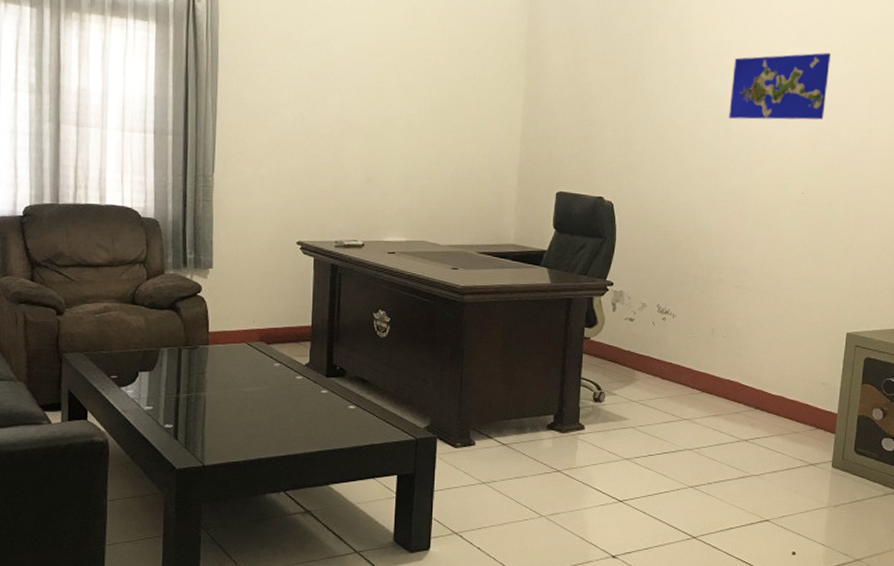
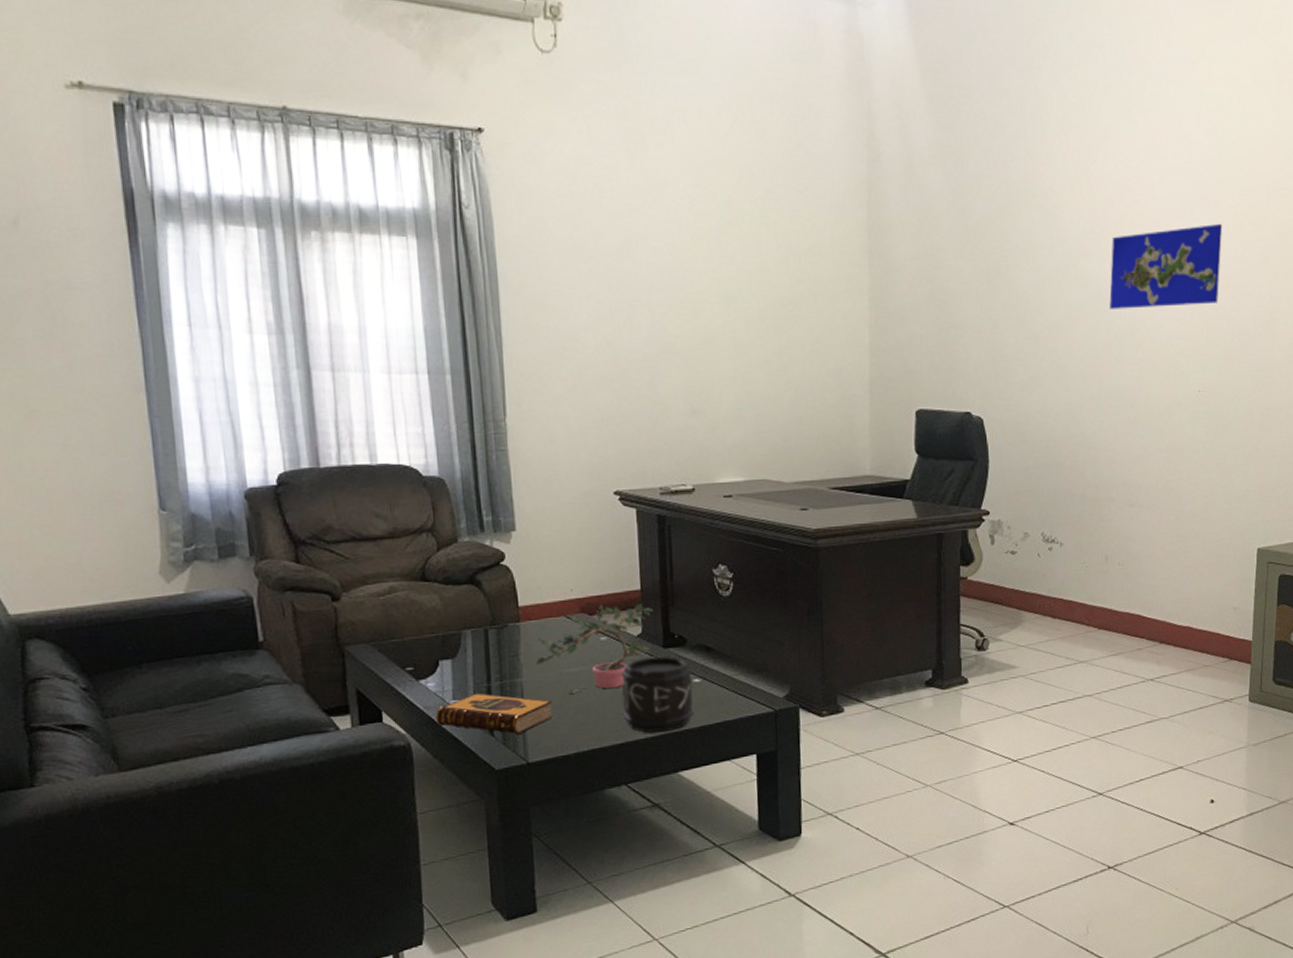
hardback book: none [131,402,230,441] -> present [436,692,553,735]
potted plant: none [219,336,320,409] -> present [536,603,653,694]
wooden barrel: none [286,383,349,448] -> present [621,656,694,733]

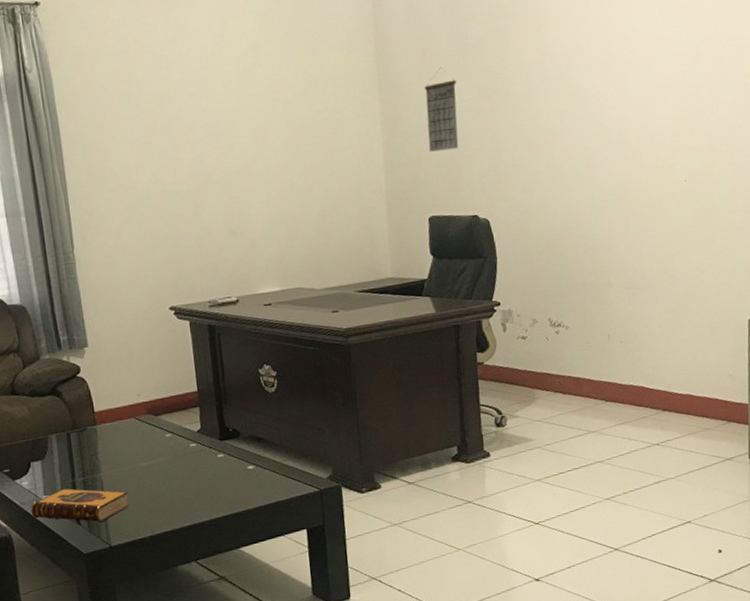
potted plant: present [536,603,653,694] -> none [111,403,209,485]
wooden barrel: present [621,656,694,733] -> none [185,447,250,515]
calendar: none [920,244,956,337] -> present [425,68,459,152]
world map: present [1109,223,1223,309] -> none [596,27,699,113]

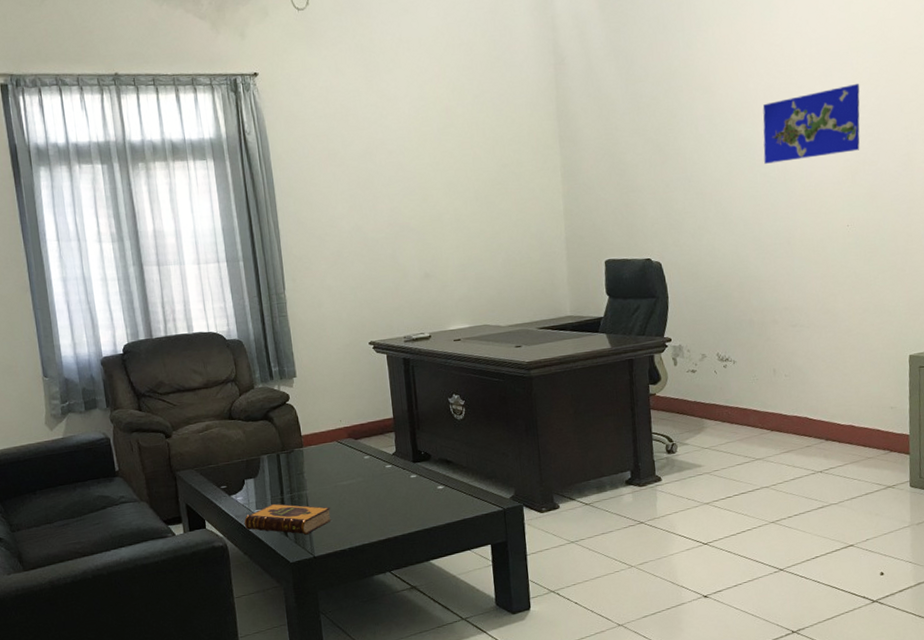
calendar: present [425,68,459,152] -> none [602,125,633,201]
world map: none [596,27,699,113] -> present [762,83,860,164]

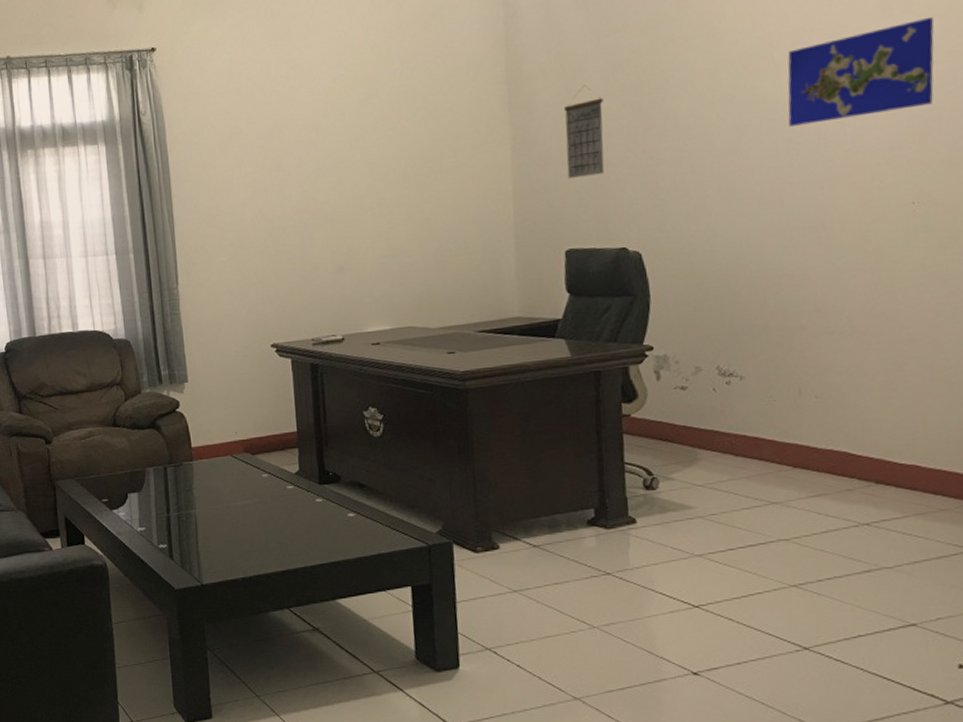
hardback book: present [244,503,331,535] -> none [126,521,223,560]
calendar: none [602,125,633,201] -> present [564,86,605,178]

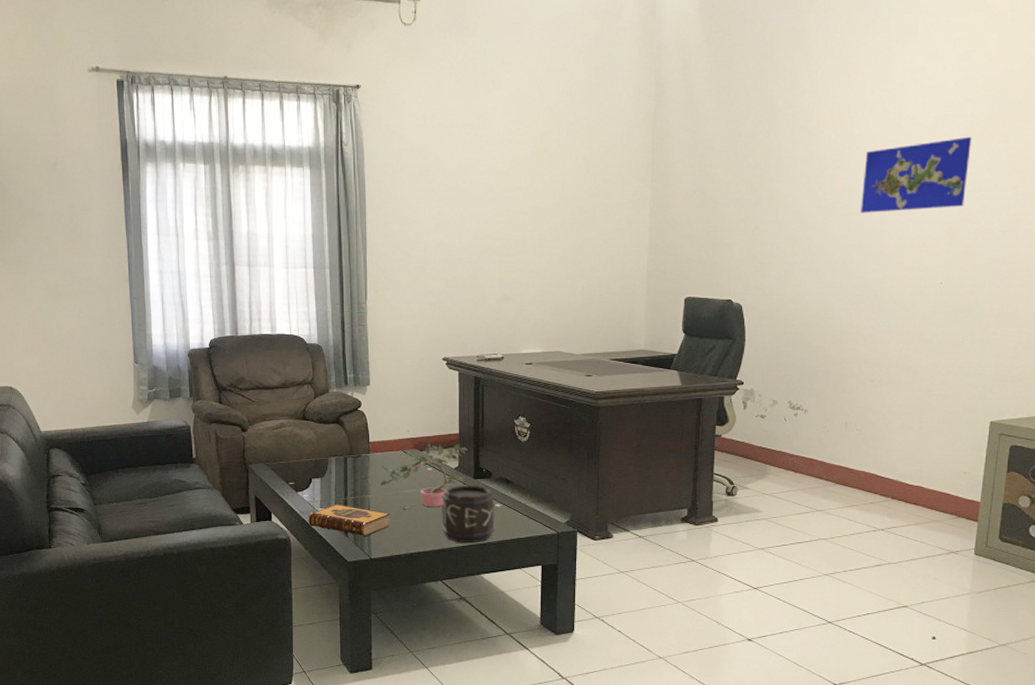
hardback book: none [126,521,223,560] -> present [308,504,391,537]
potted plant: none [207,444,309,524] -> present [380,443,467,509]
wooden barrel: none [281,491,349,562] -> present [441,485,495,542]
calendar: present [564,86,605,178] -> none [692,162,725,238]

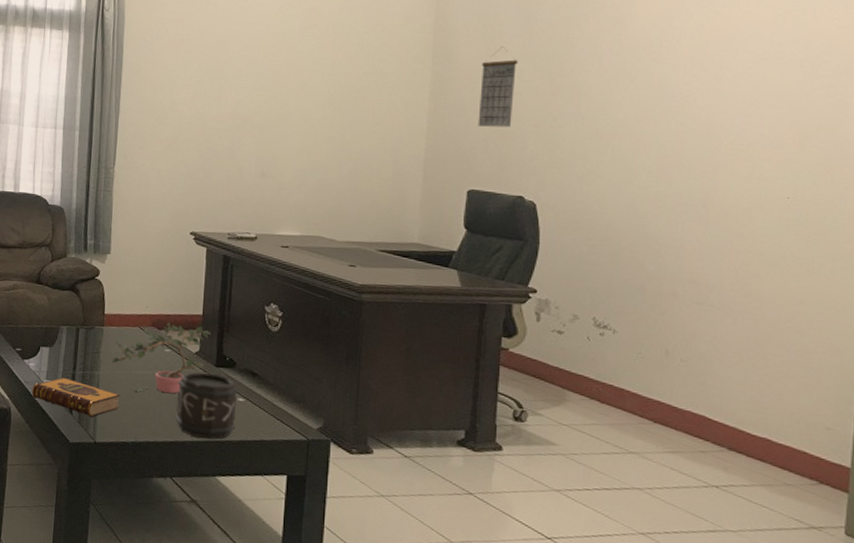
calendar: none [692,162,725,238] -> present [478,47,518,128]
world map: present [861,136,972,213] -> none [683,35,823,113]

